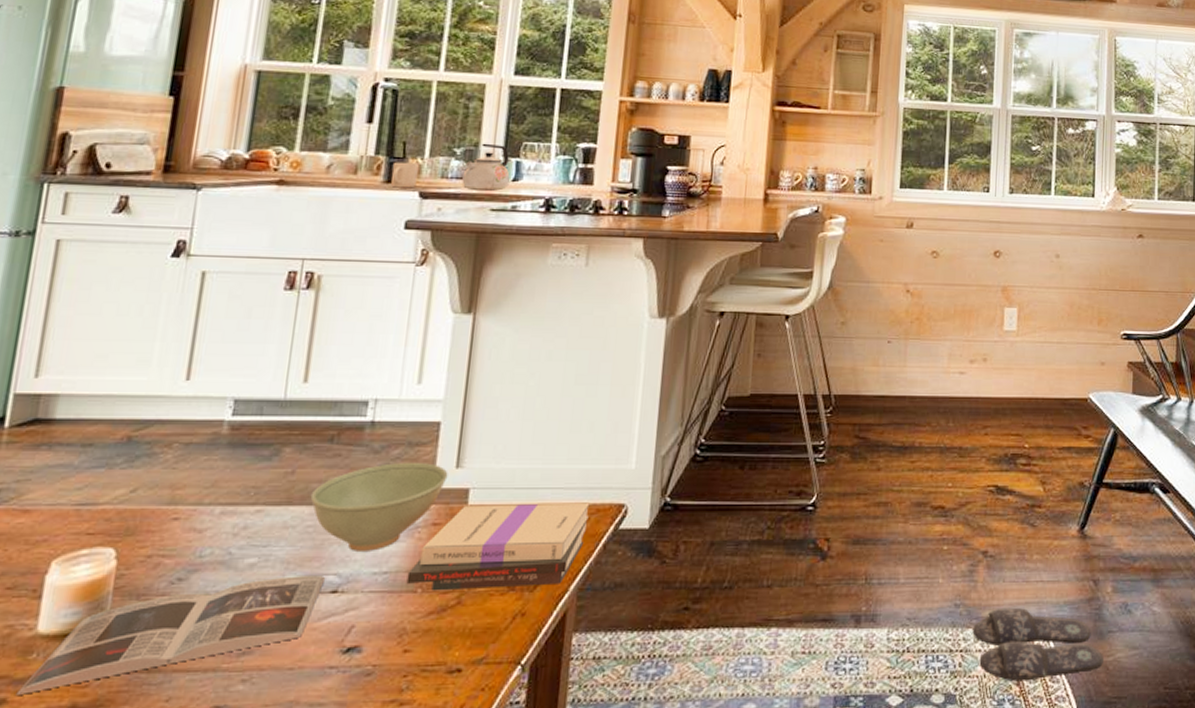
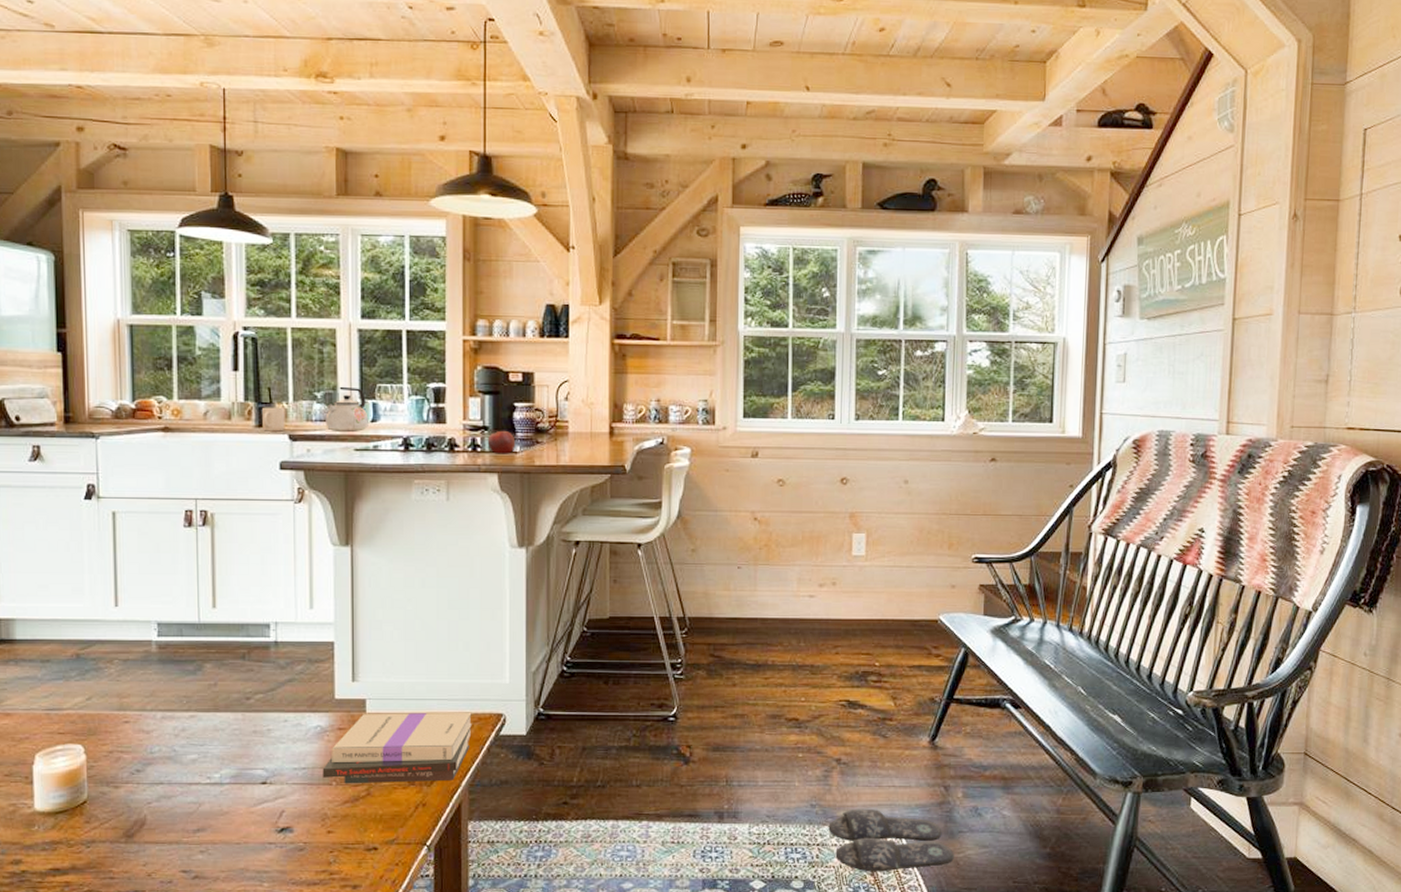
magazine: present [16,576,326,695] -> none [28,770,256,857]
bowl: present [310,463,448,551] -> none [233,677,346,750]
fruit: none [635,193,666,219] -> present [487,430,516,454]

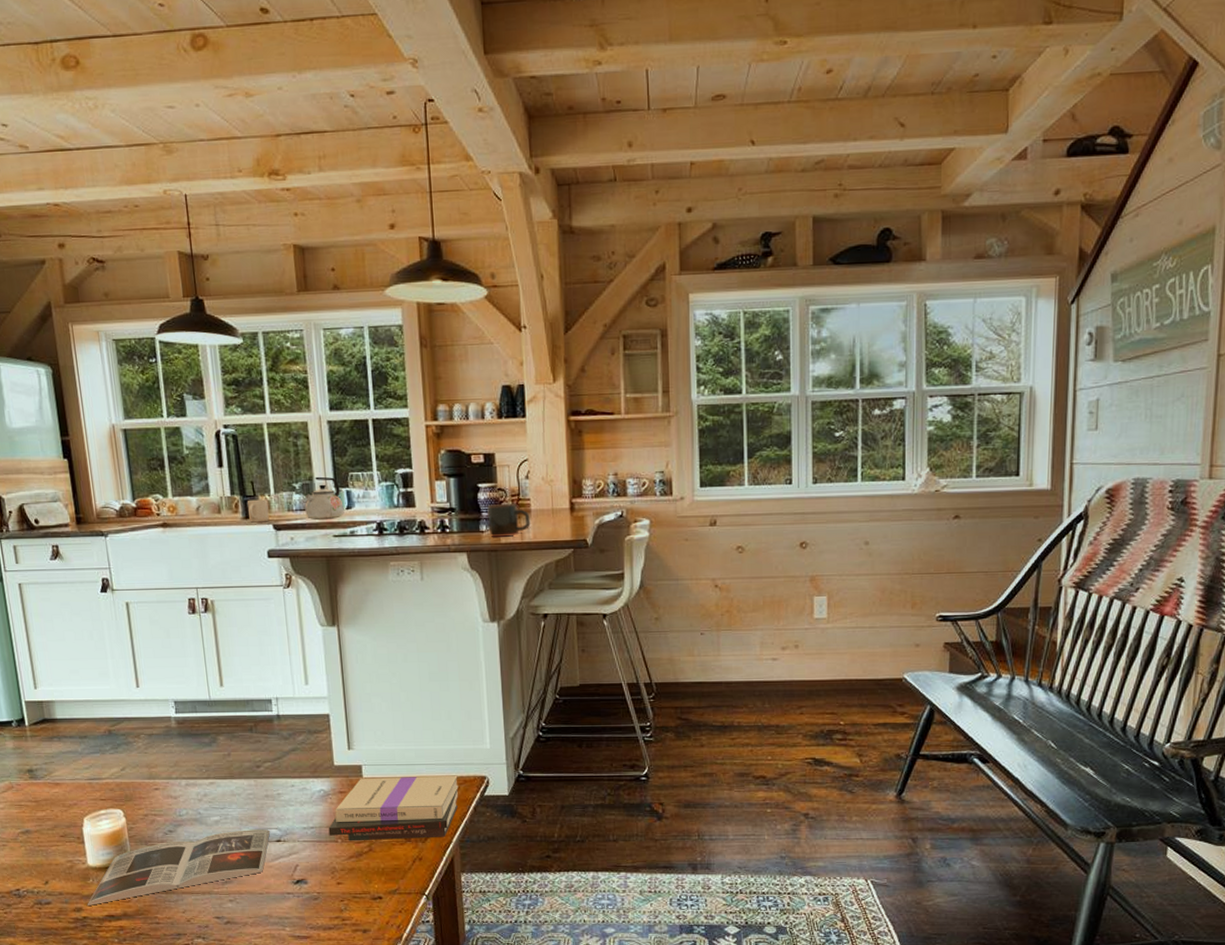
magazine: none [28,770,256,857] -> present [87,829,271,906]
fruit: present [487,430,516,454] -> none [454,511,482,534]
mug: none [522,424,567,459] -> present [487,503,531,537]
slippers: present [828,808,954,872] -> none [798,860,923,919]

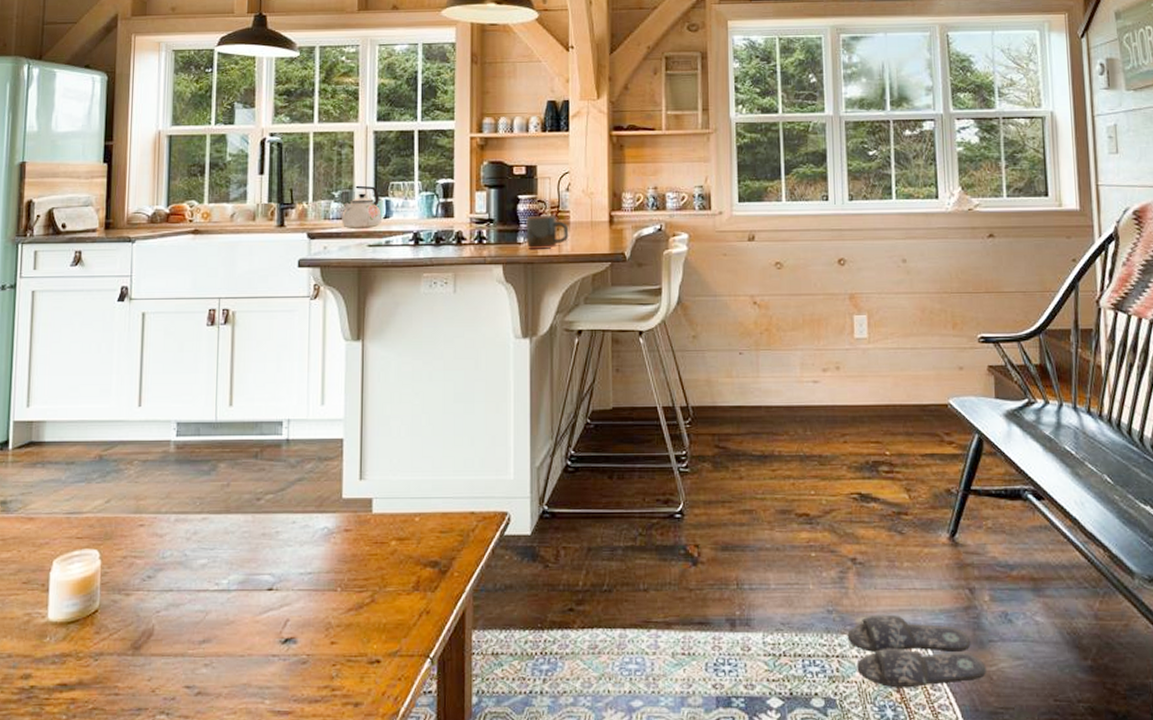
magazine: present [87,829,271,906] -> none [38,575,263,671]
mug: present [248,499,270,523] -> none [284,207,305,231]
books: present [328,775,459,841] -> none [328,511,477,590]
slippers: none [798,860,923,919] -> present [847,614,986,688]

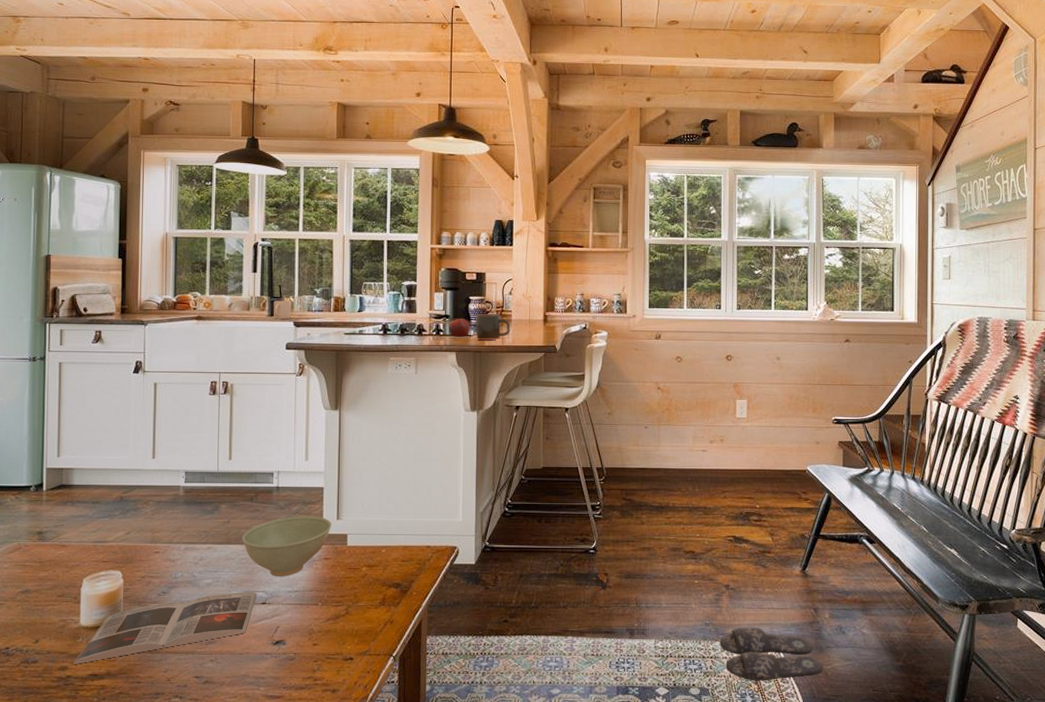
magazine: none [38,575,263,671] -> present [73,592,258,664]
bowl: none [244,476,354,554] -> present [241,516,332,576]
mug: none [284,207,305,231] -> present [274,300,292,320]
kettle: present [342,185,382,230] -> none [322,284,356,320]
fruit: none [492,222,520,246] -> present [448,318,470,337]

